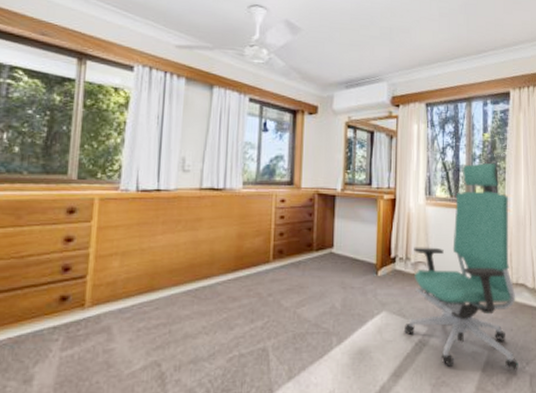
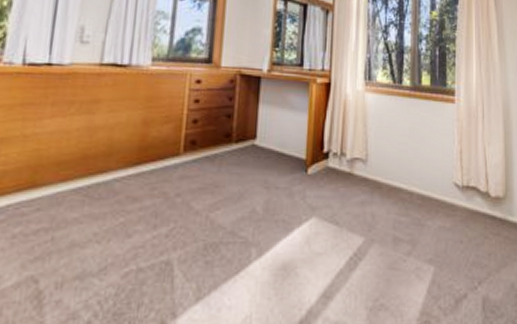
chair: present [404,163,519,372] -> none [337,44,469,293]

